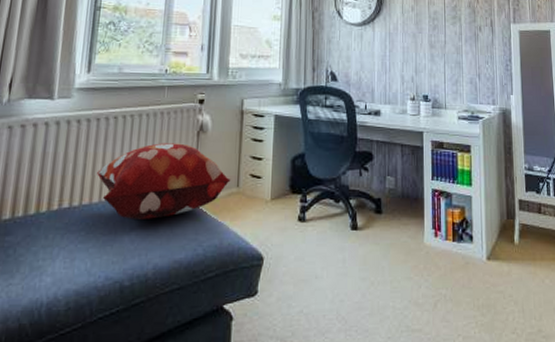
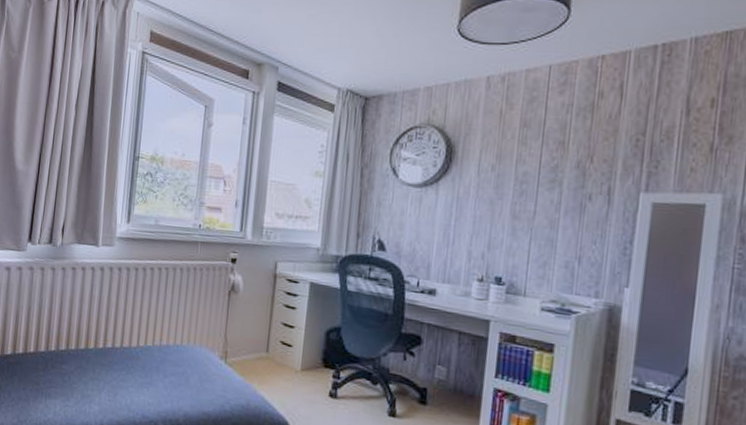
decorative pillow: present [97,143,231,219] -> none [135,298,260,371]

